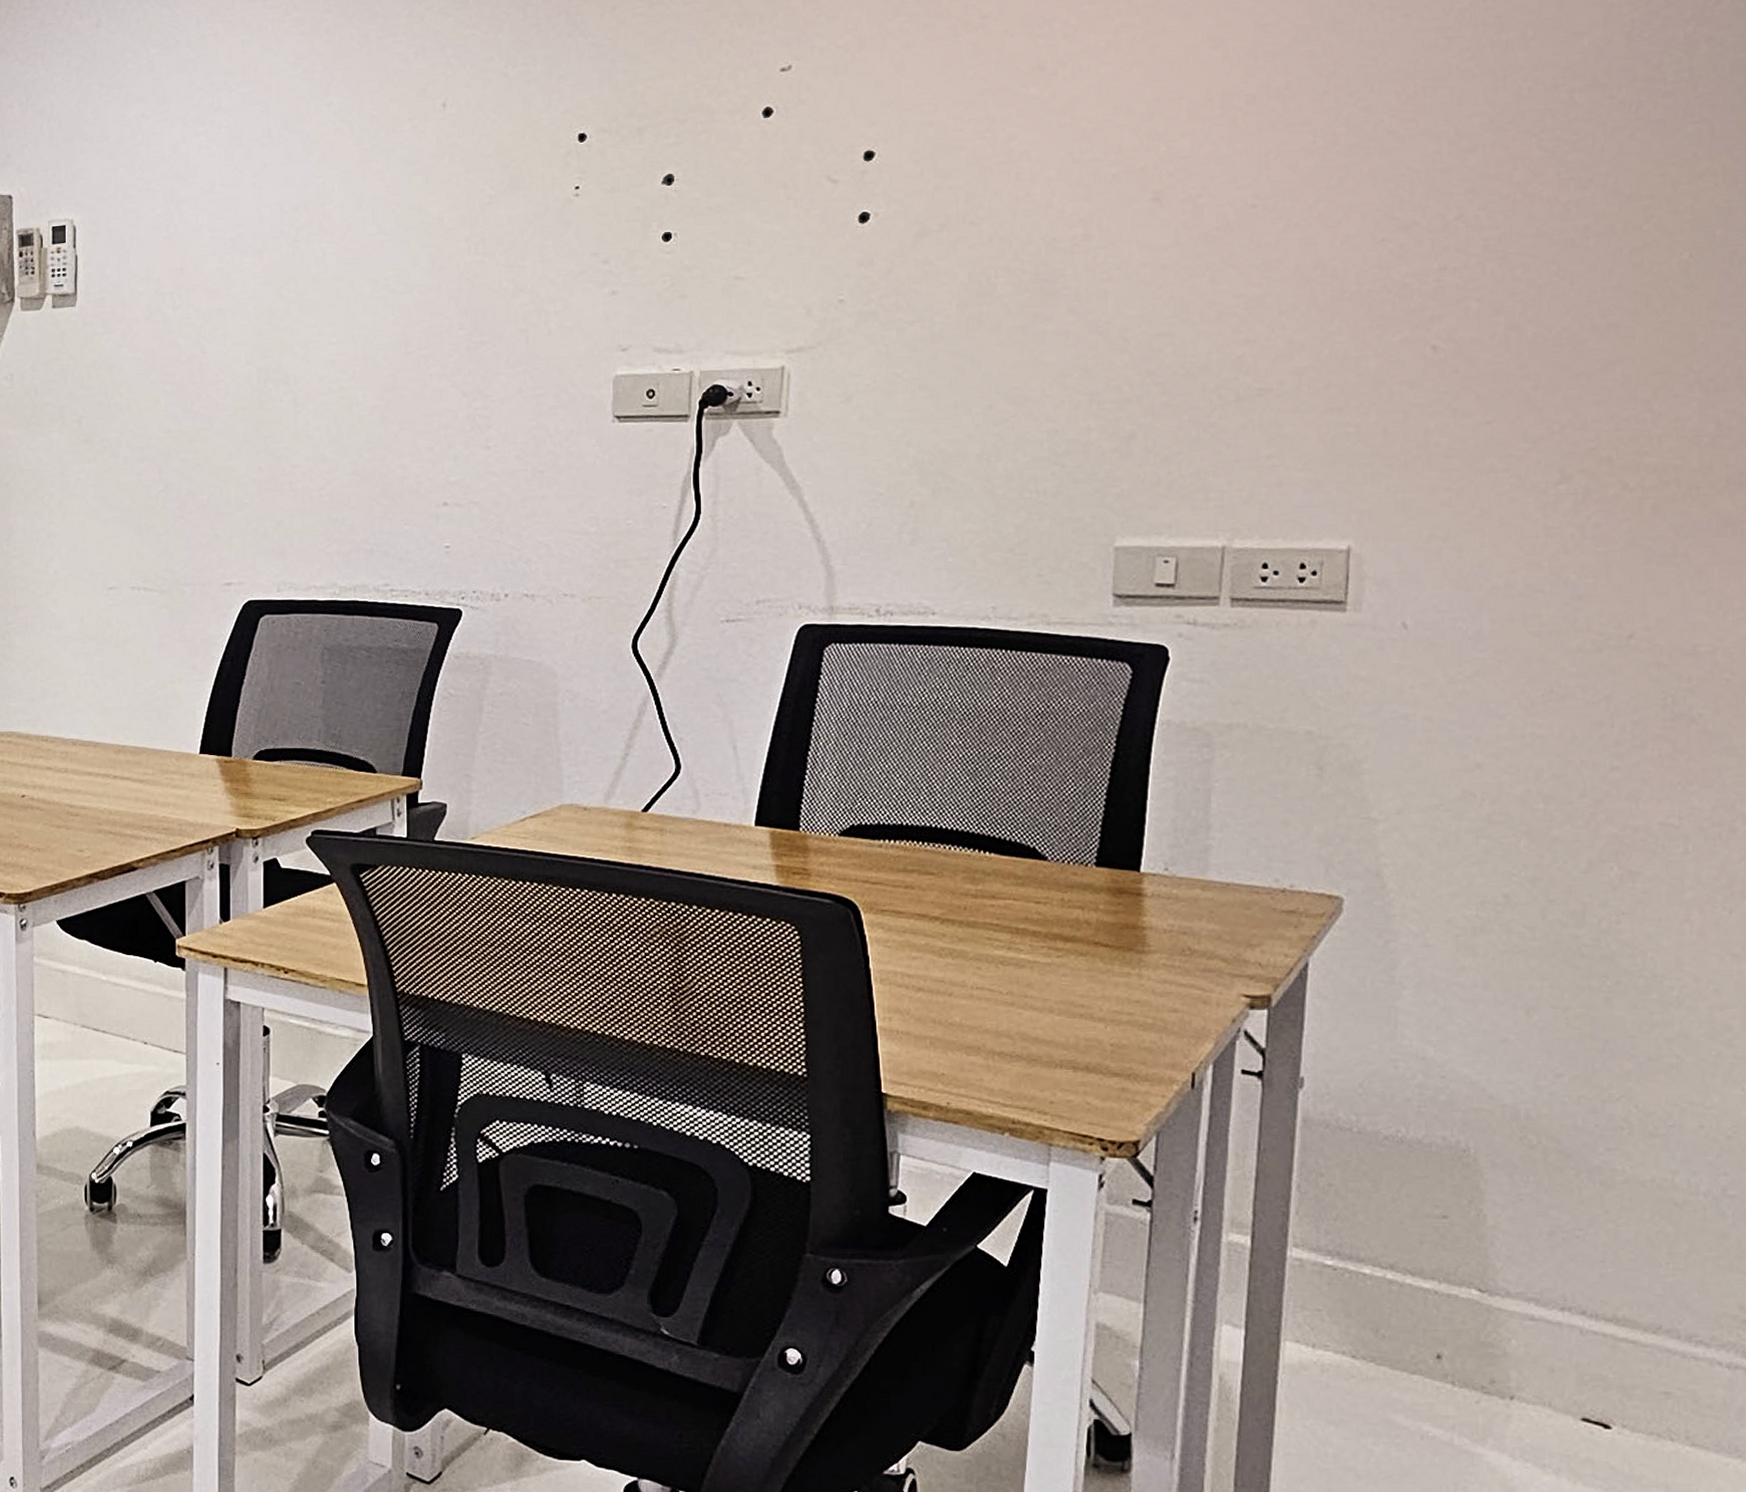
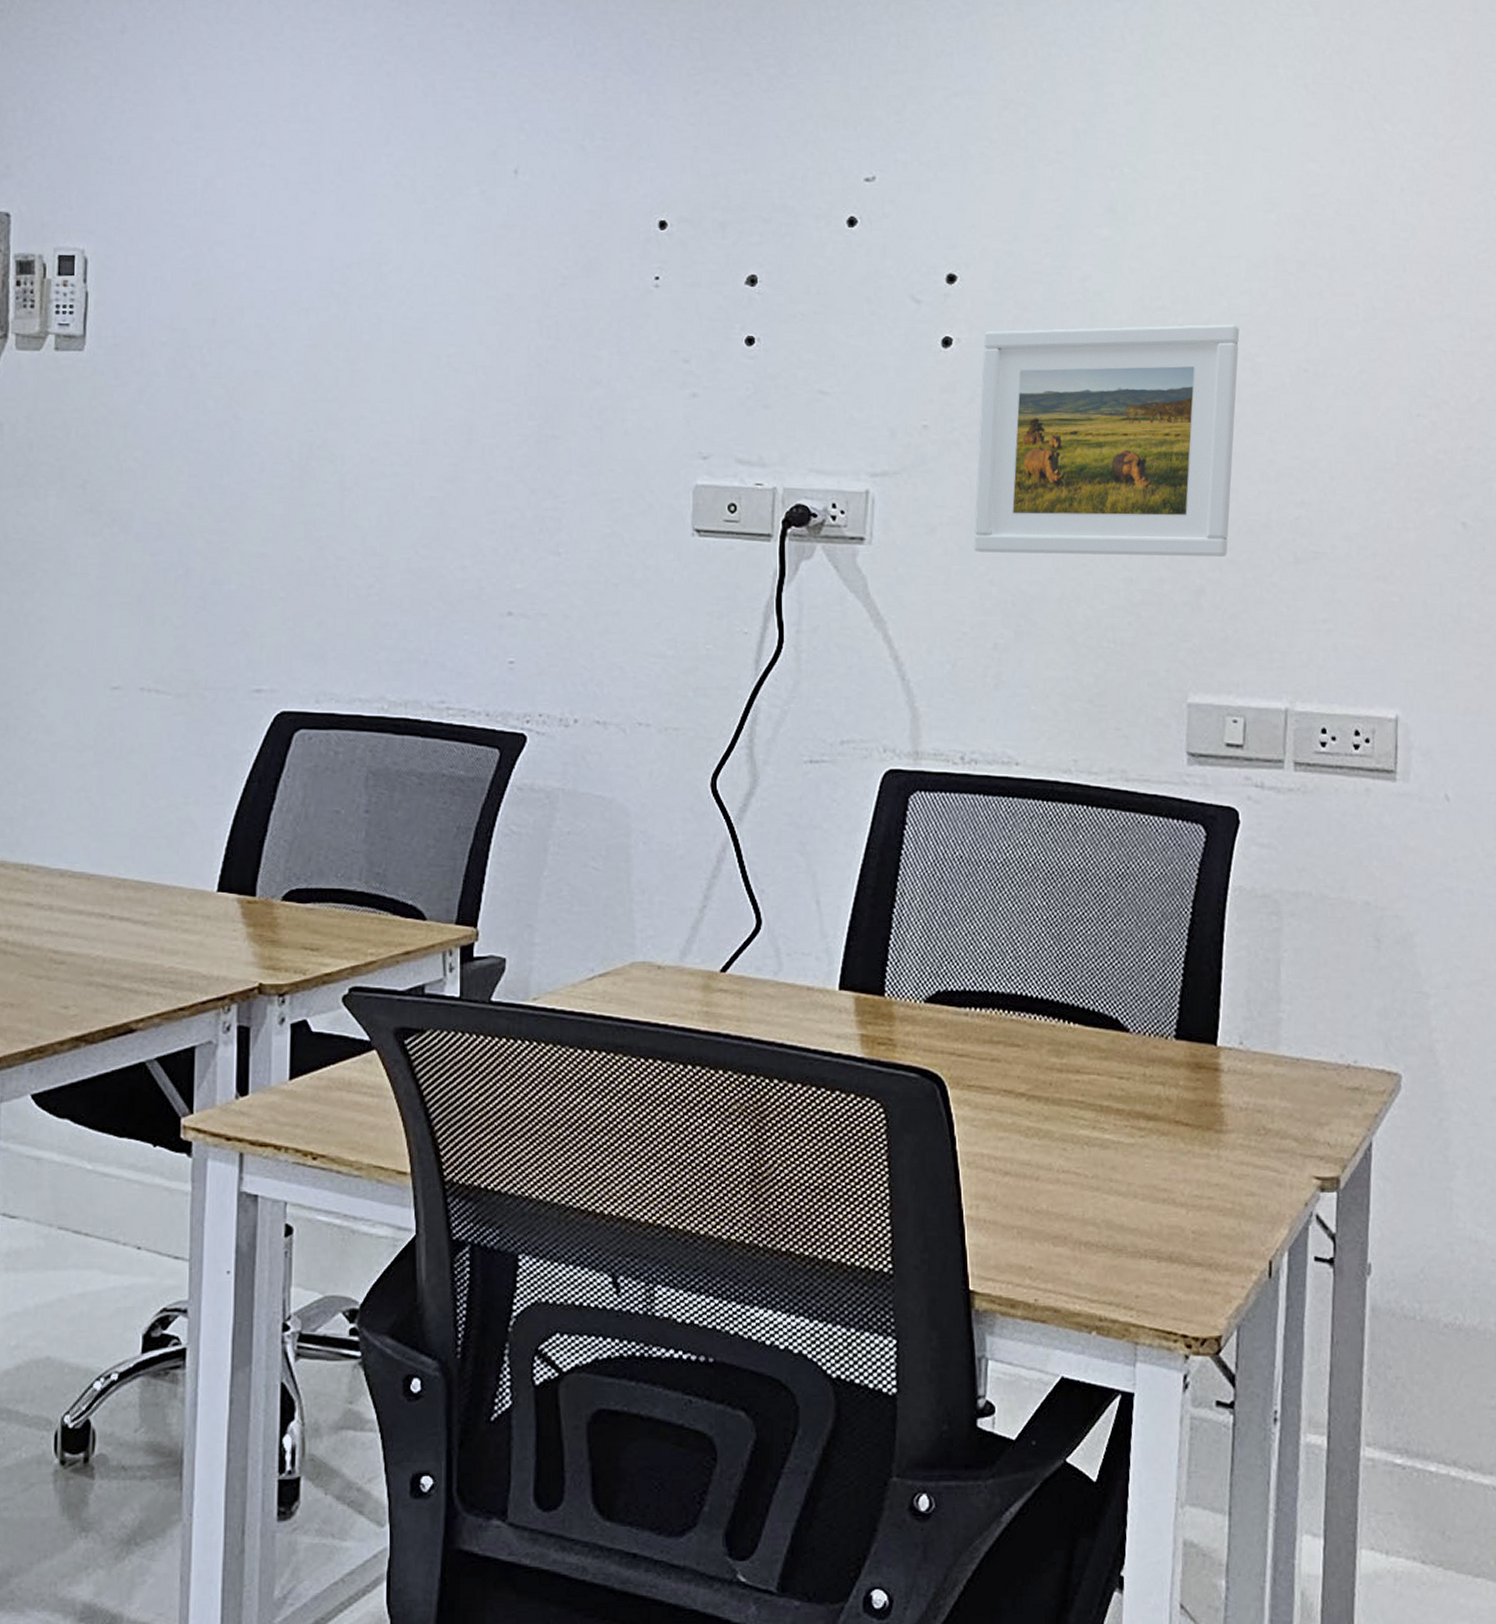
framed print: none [890,168,1180,416] -> present [973,324,1240,556]

